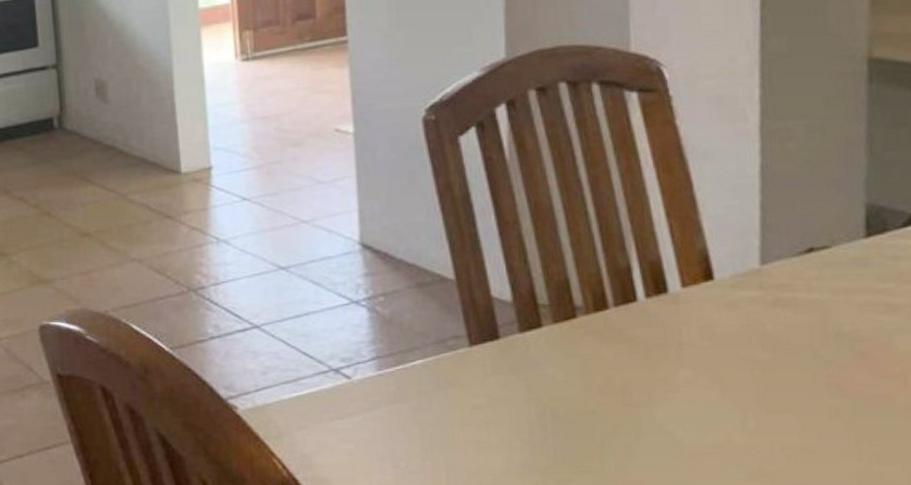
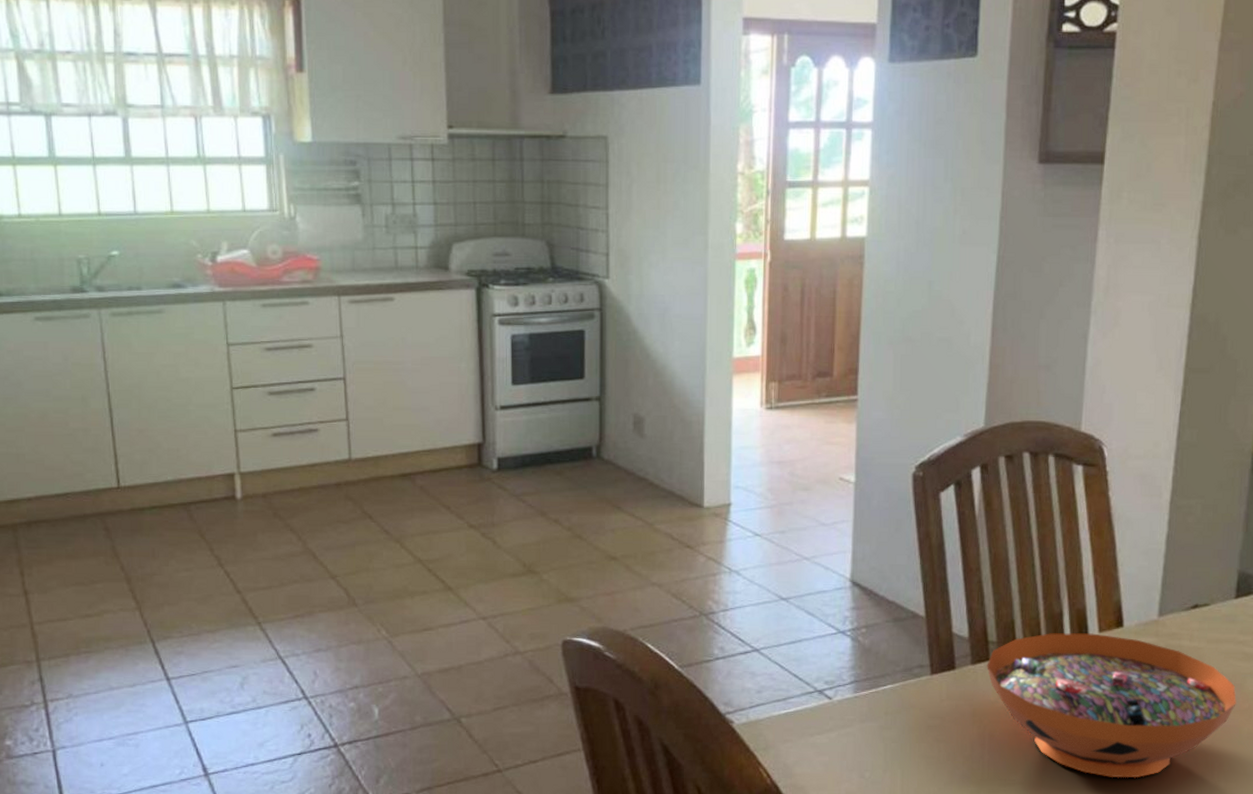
decorative bowl: none [539,289,883,463] -> present [987,633,1236,778]

